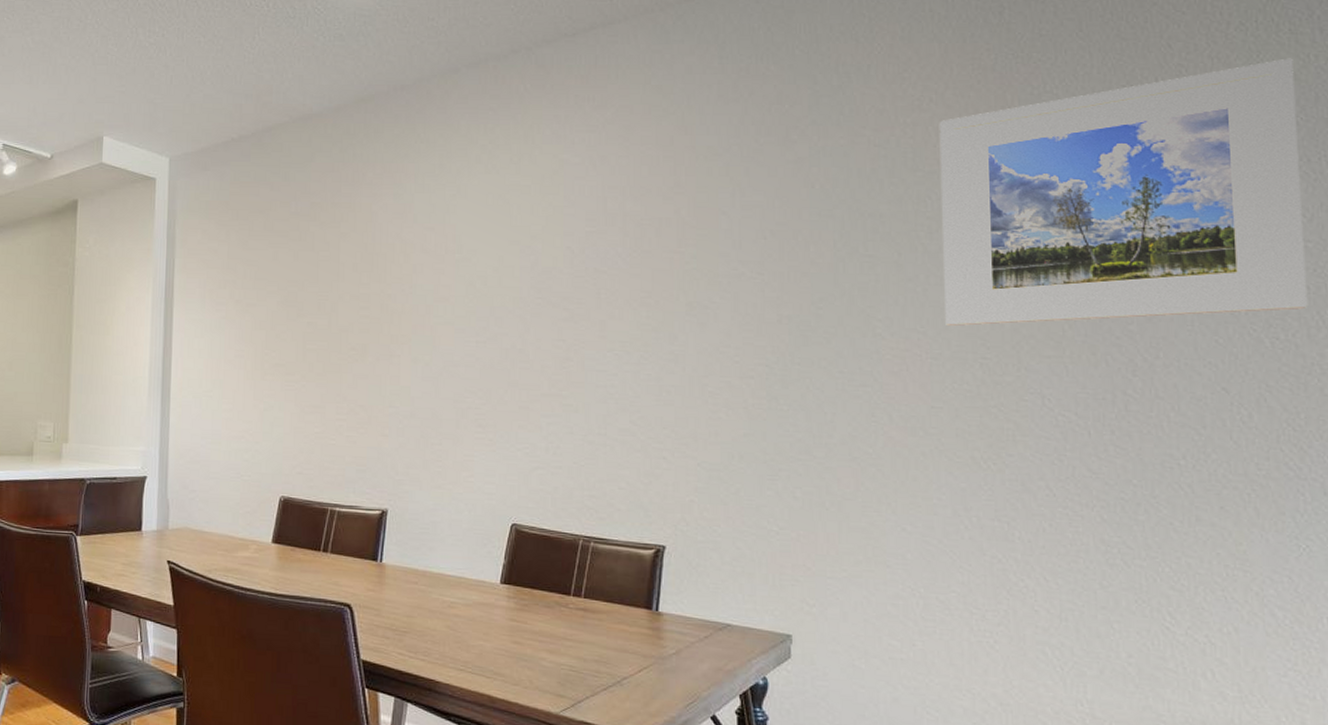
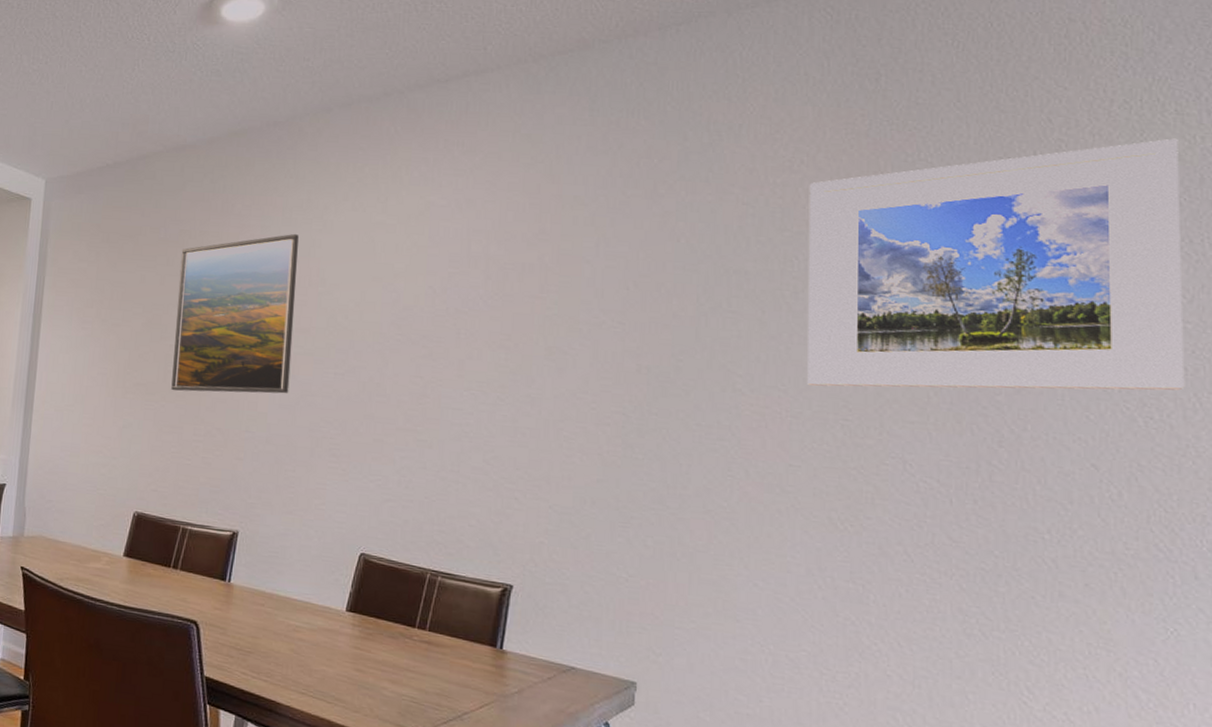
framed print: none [311,200,433,370] -> present [171,233,299,394]

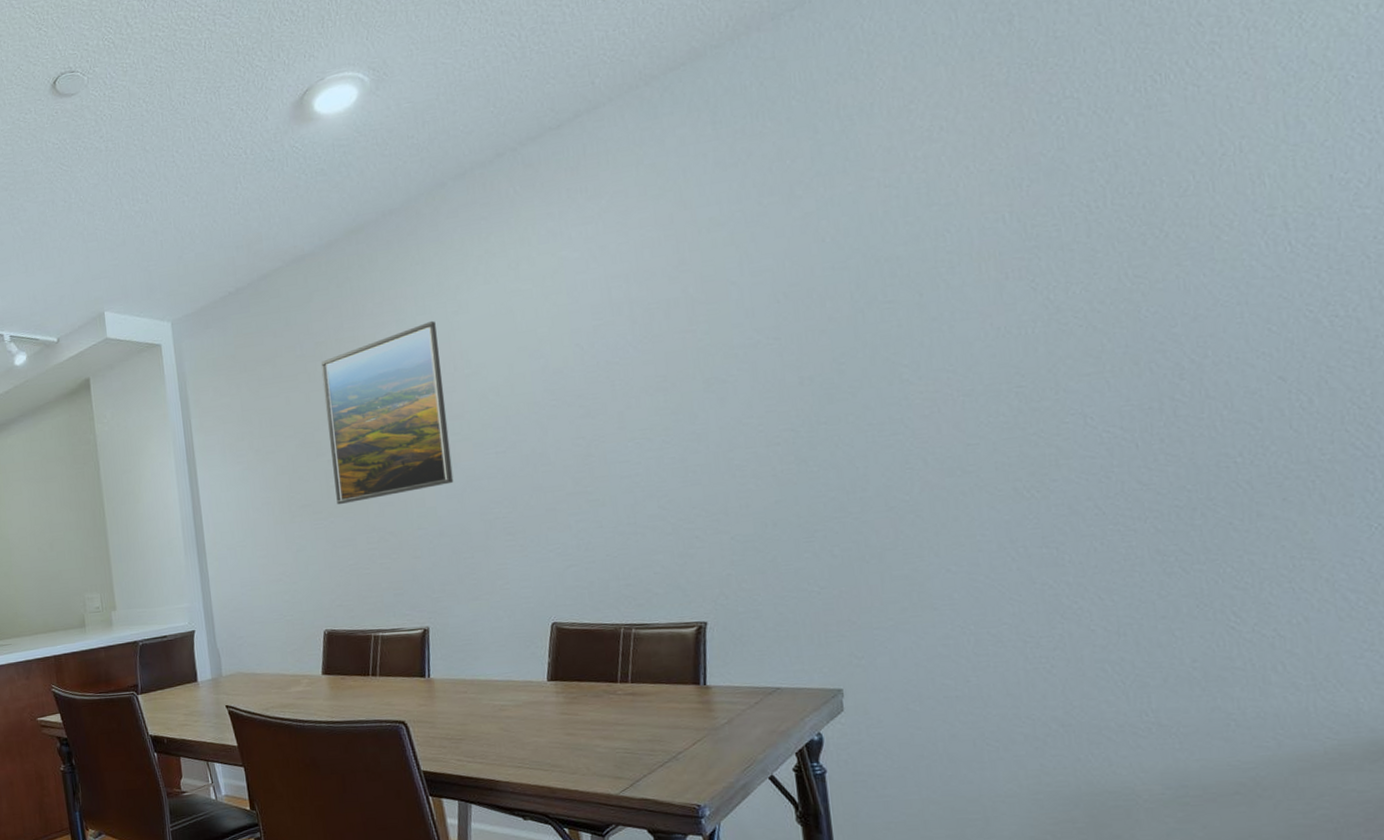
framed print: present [807,138,1184,391] -> none [952,12,1368,361]

